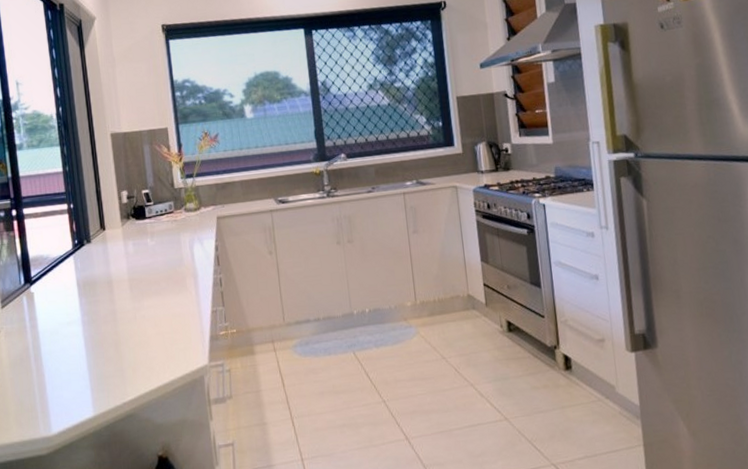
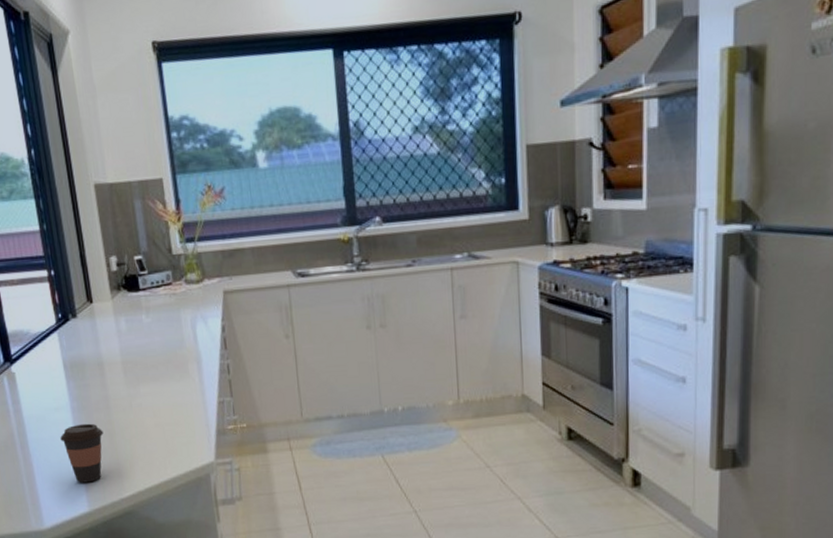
coffee cup: none [71,334,110,390] -> present [60,423,104,483]

